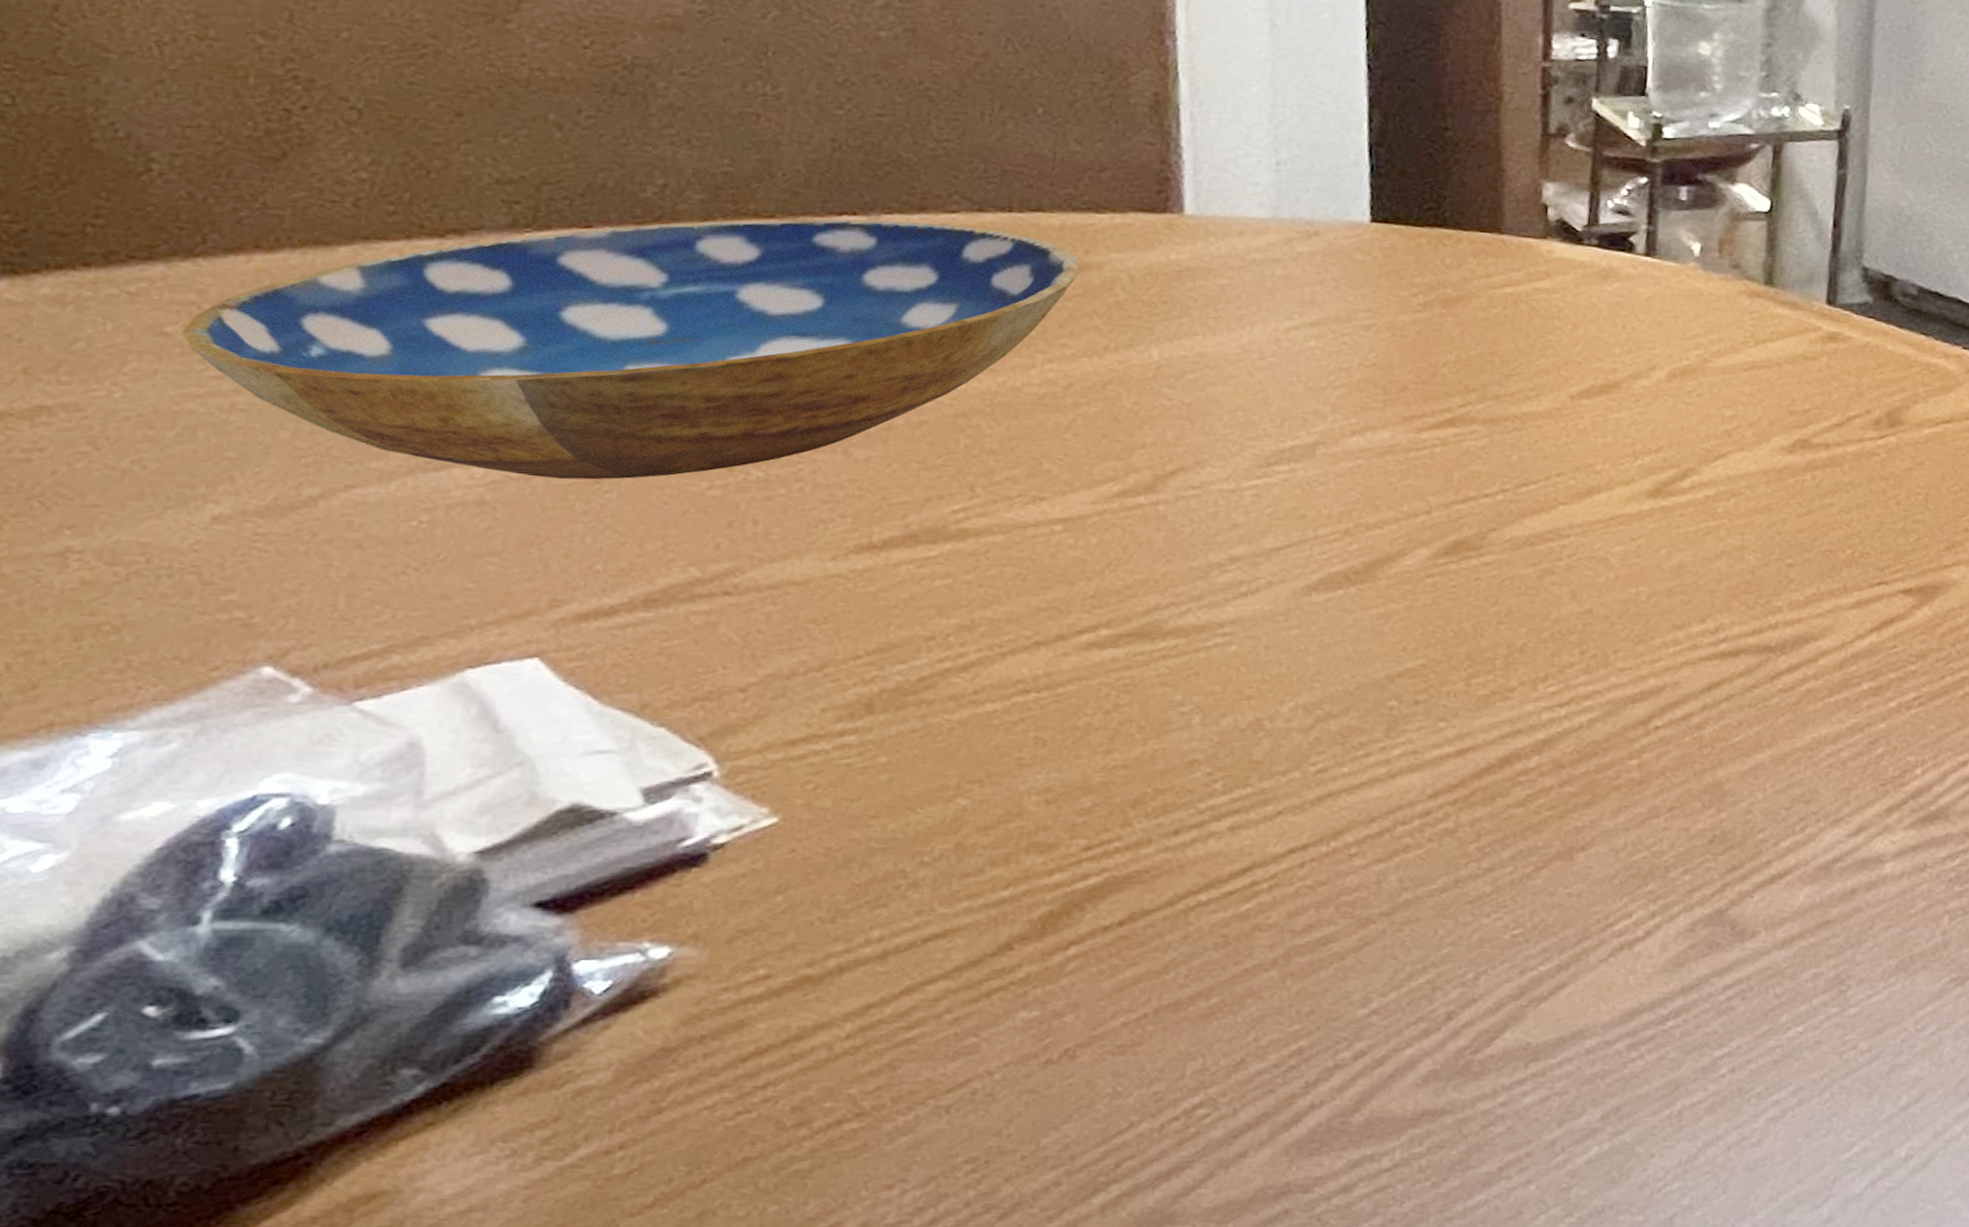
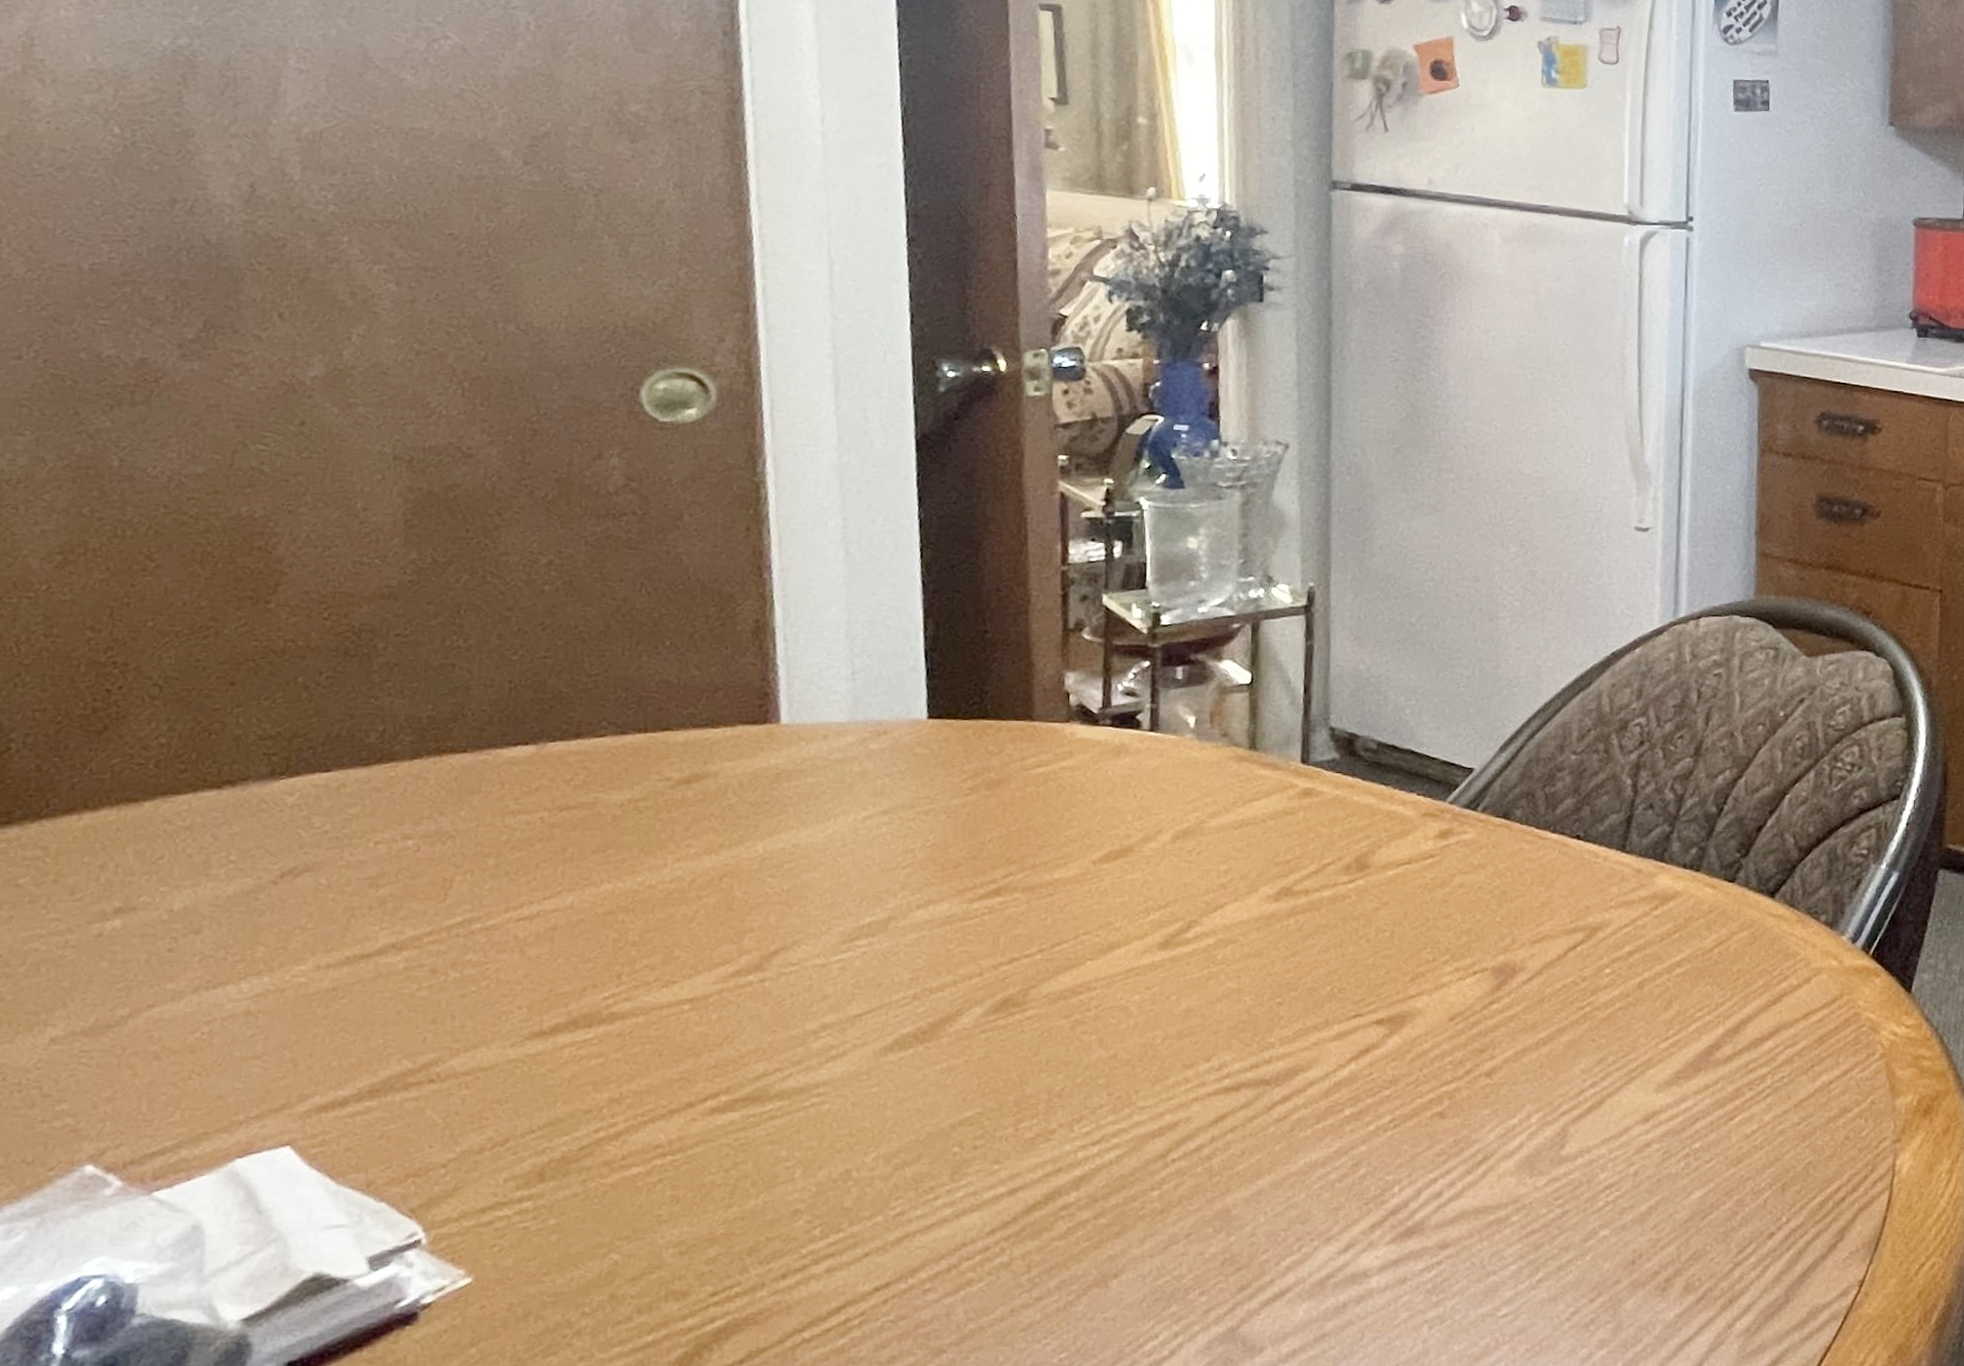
bowl: present [182,218,1080,480] -> none [30,746,700,989]

